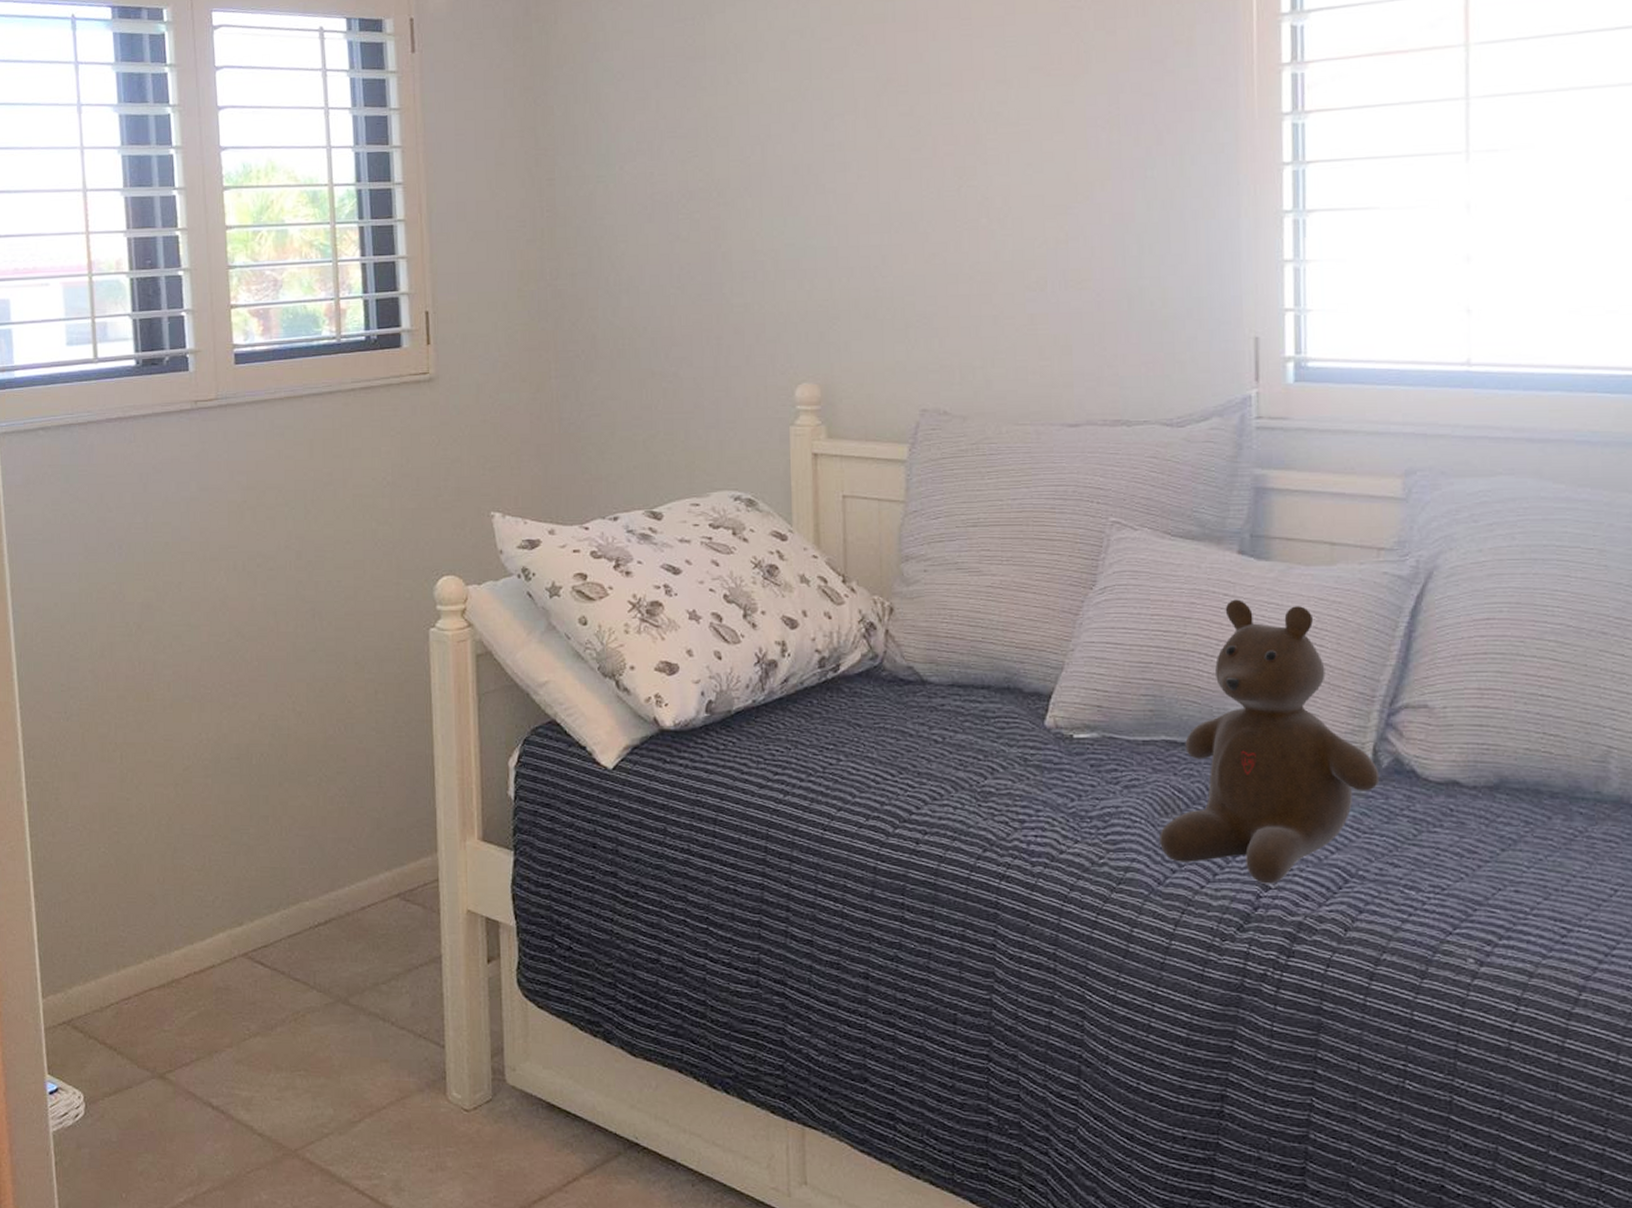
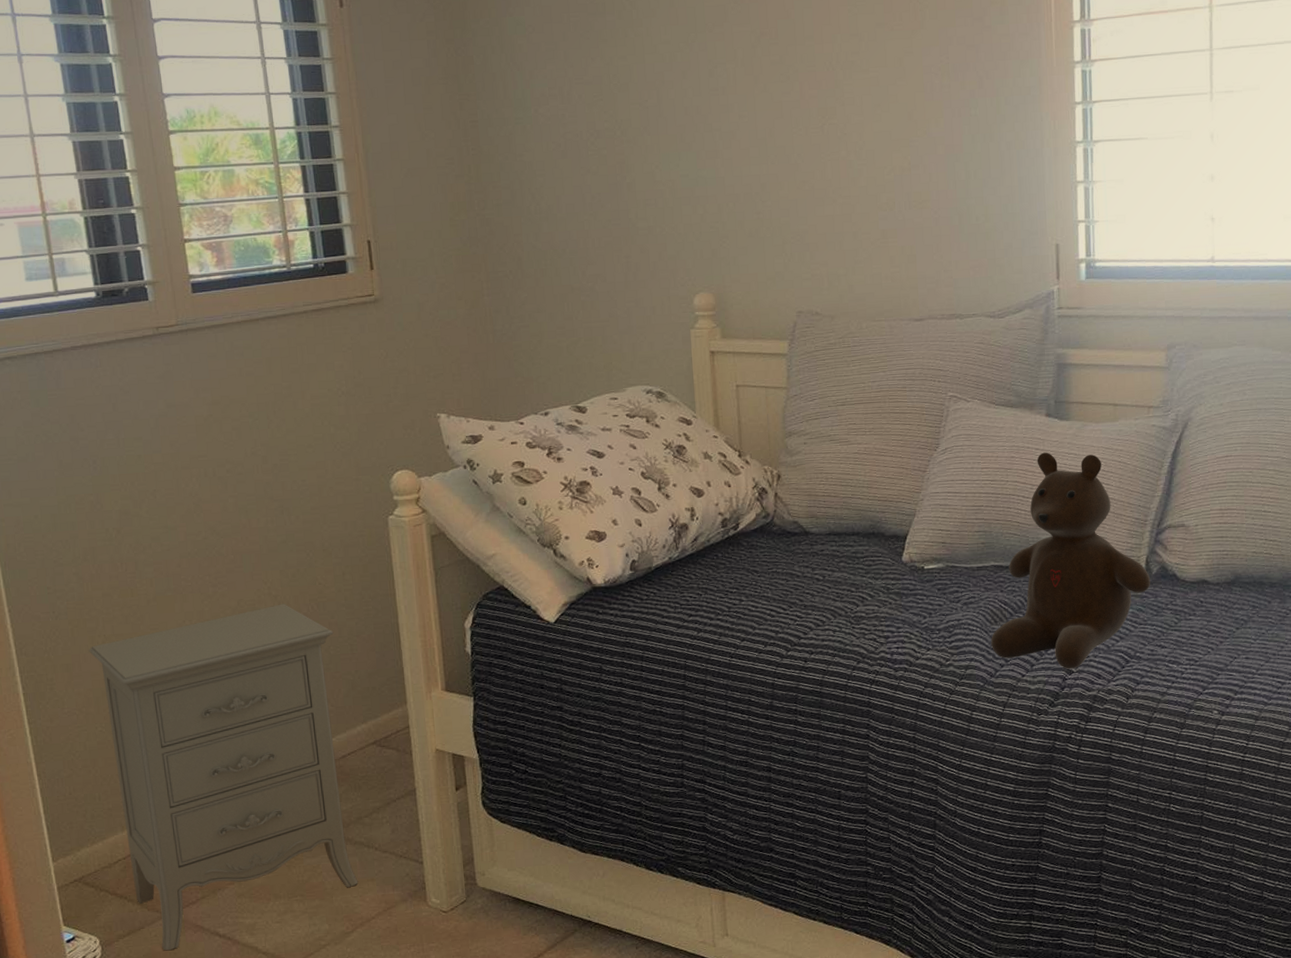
nightstand: none [98,722,370,1118] -> present [89,604,358,951]

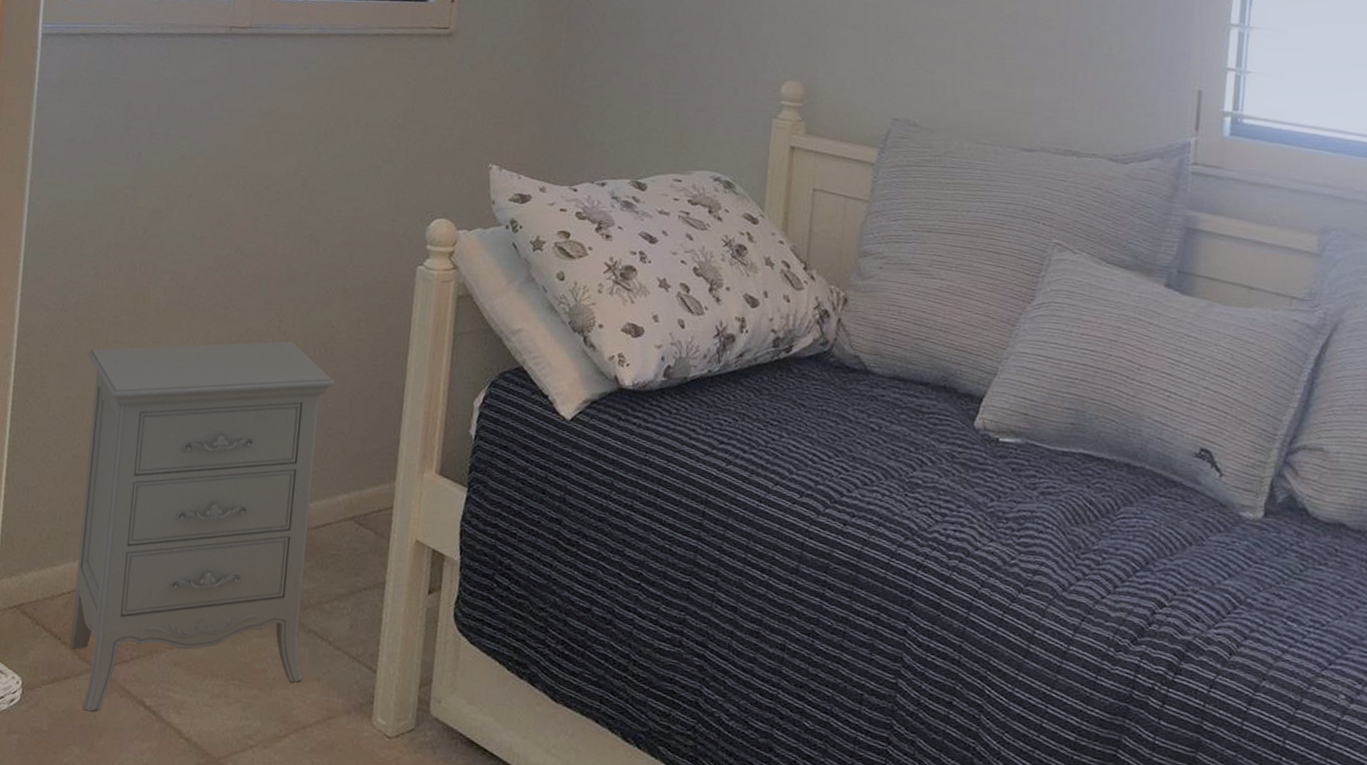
stuffed bear: present [991,452,1151,669] -> none [1068,328,1274,602]

